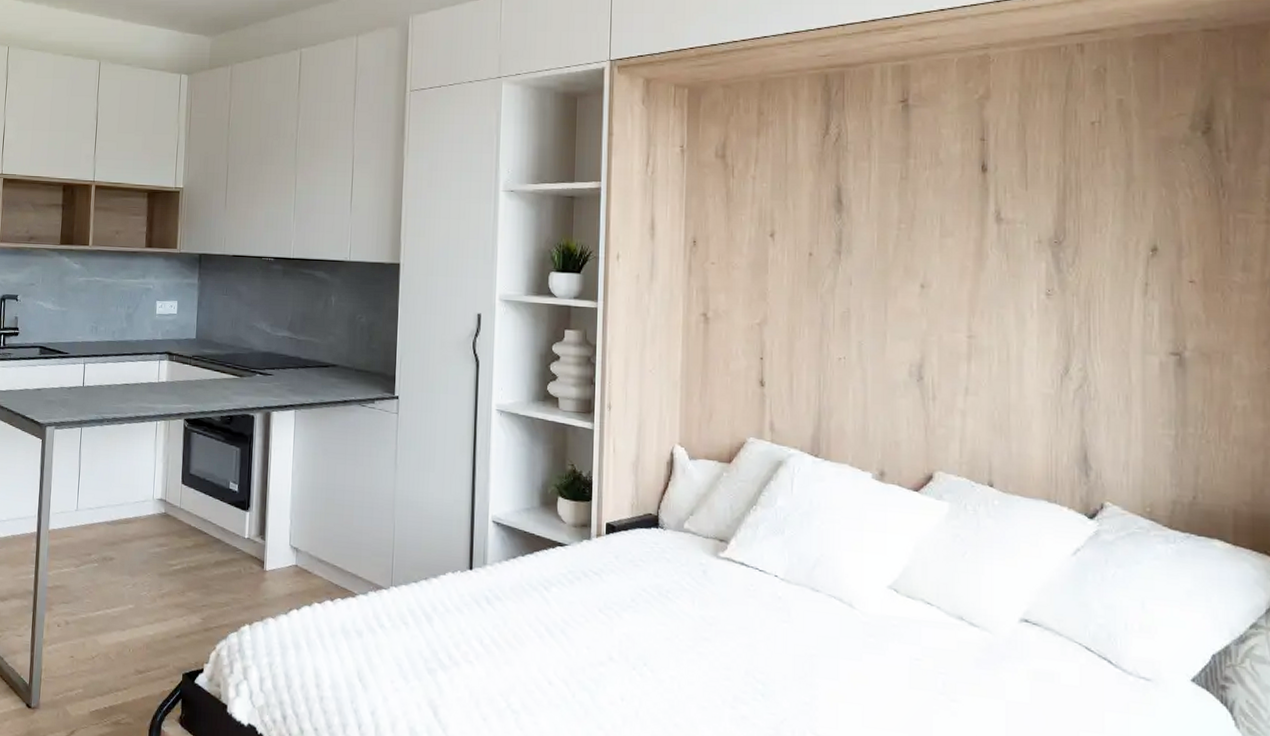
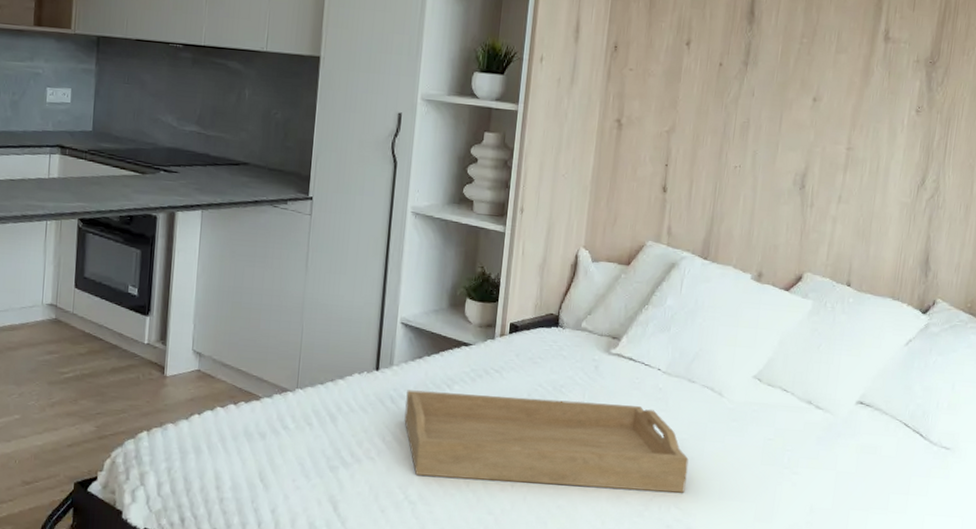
serving tray: none [501,591,821,717] -> present [404,390,689,493]

